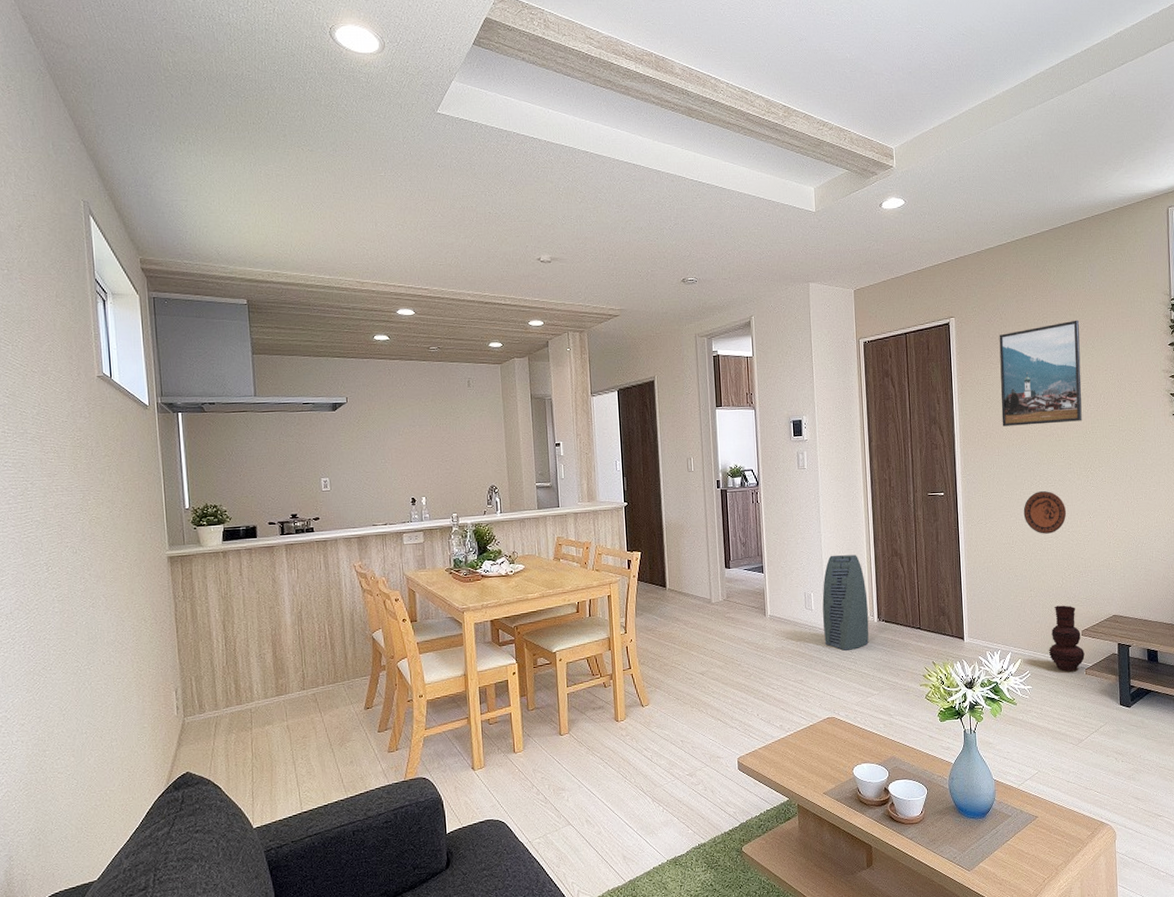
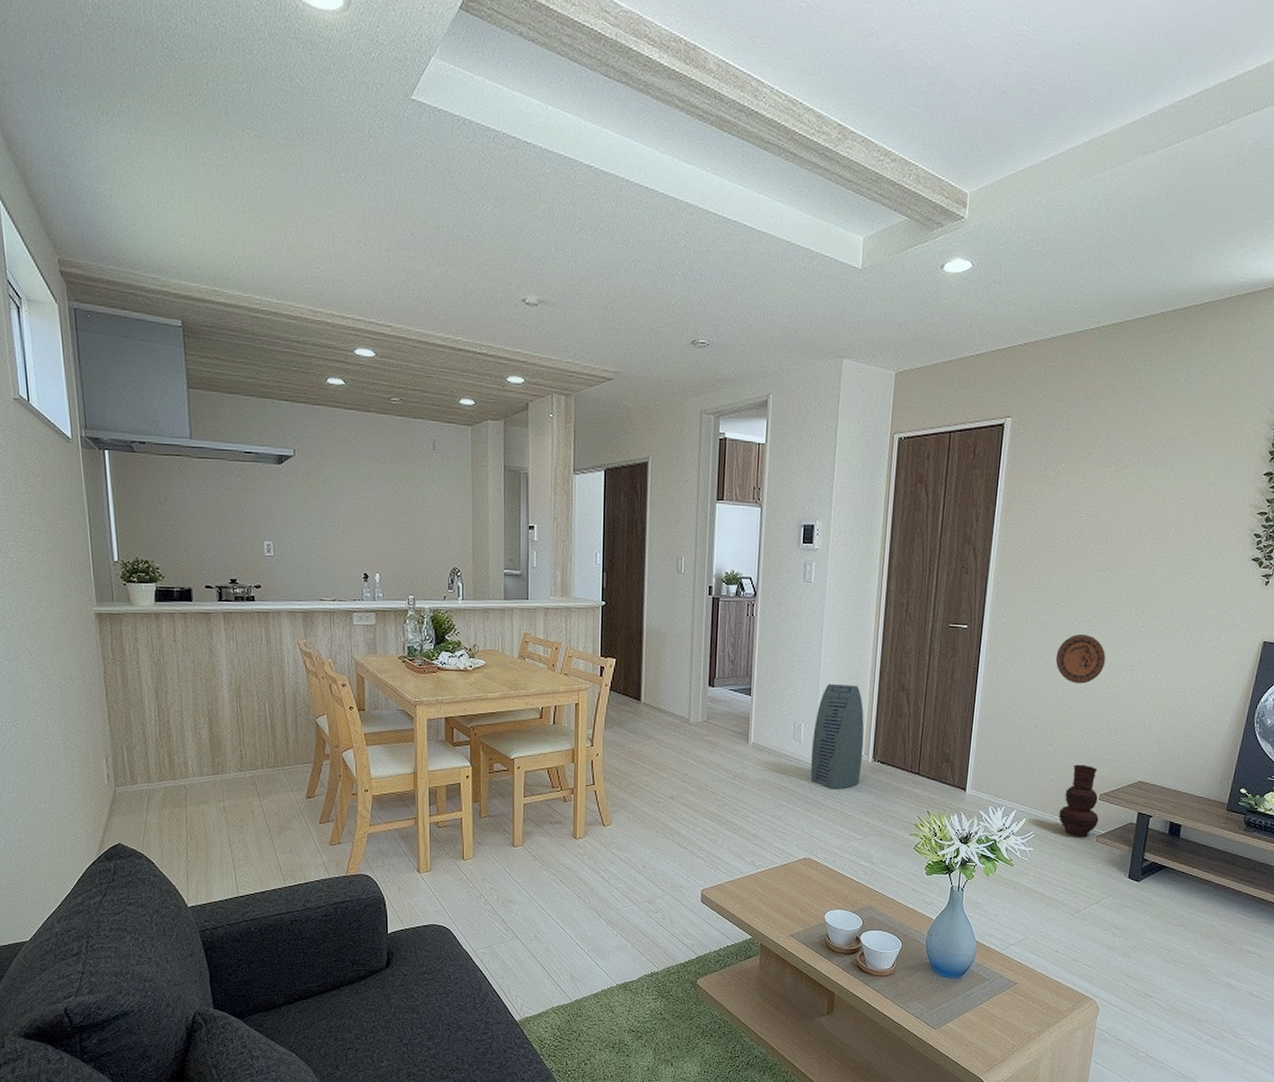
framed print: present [999,320,1082,427] -> none [1048,433,1162,557]

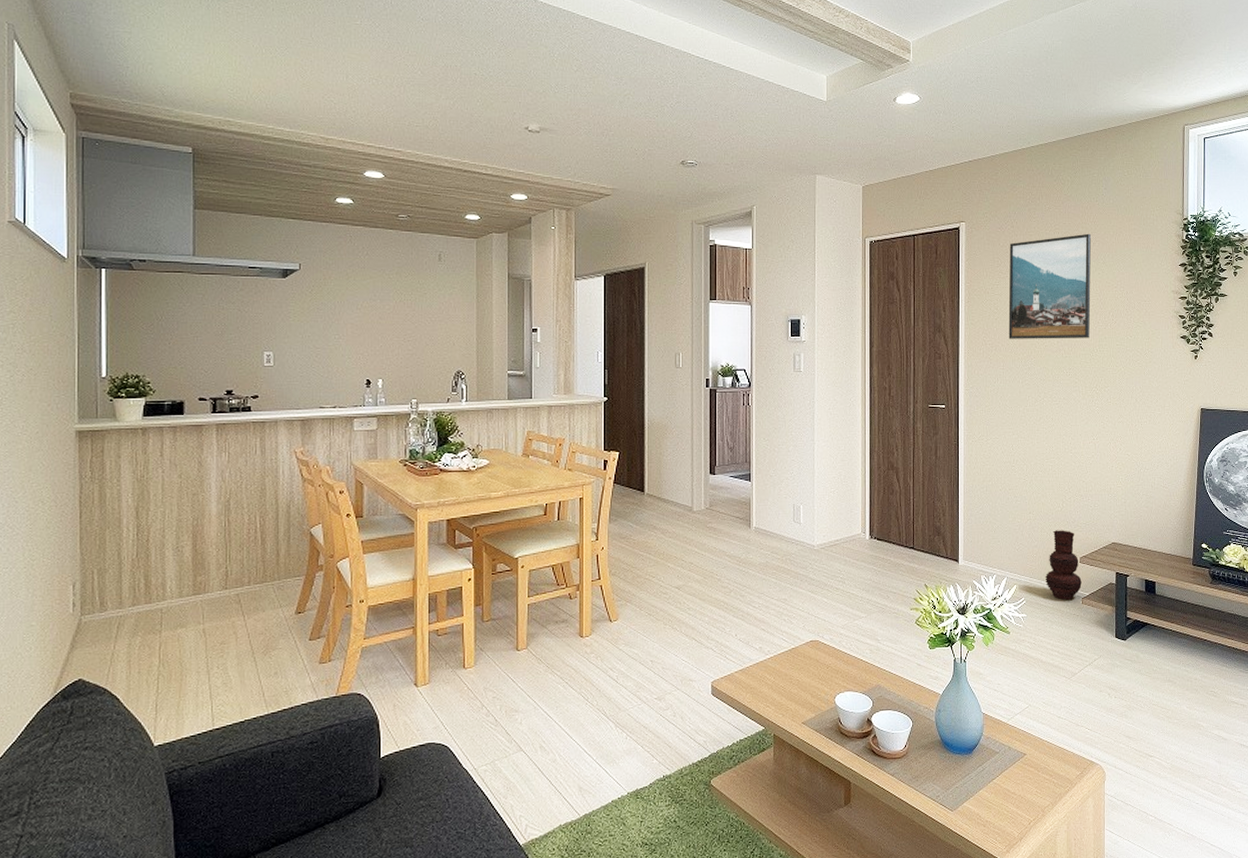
air purifier: present [810,683,865,789] -> none [812,465,860,569]
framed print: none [1048,433,1162,557] -> present [1008,233,1092,339]
decorative plate: present [1055,634,1106,684] -> none [1026,409,1070,454]

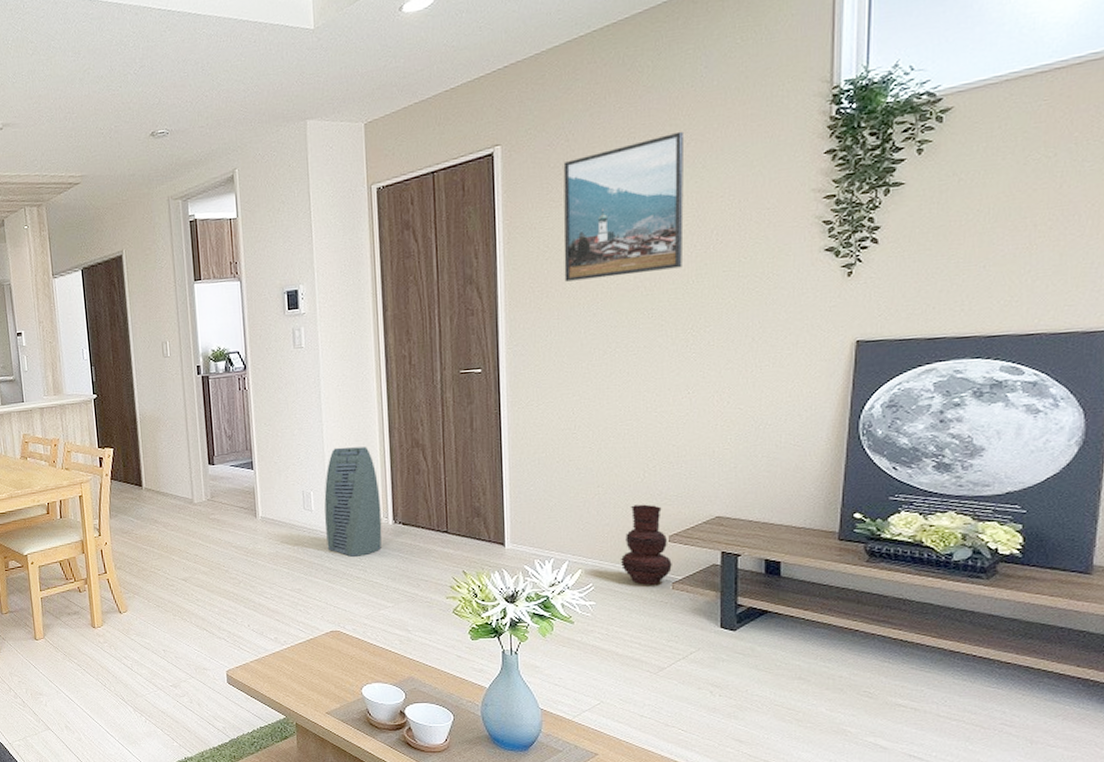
air purifier: none [812,465,860,569] -> present [324,446,382,557]

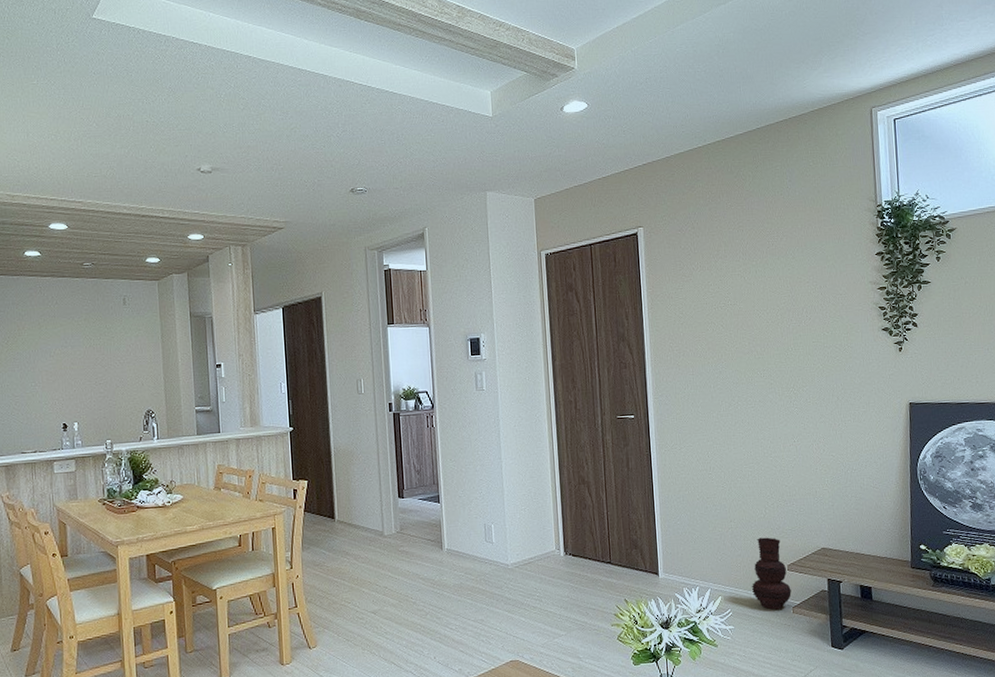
air purifier: present [324,446,382,557] -> none [504,483,555,587]
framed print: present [563,131,685,282] -> none [691,228,783,344]

